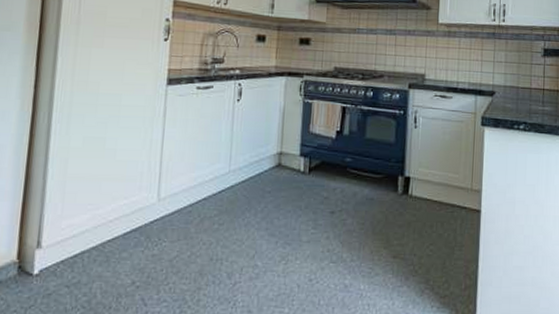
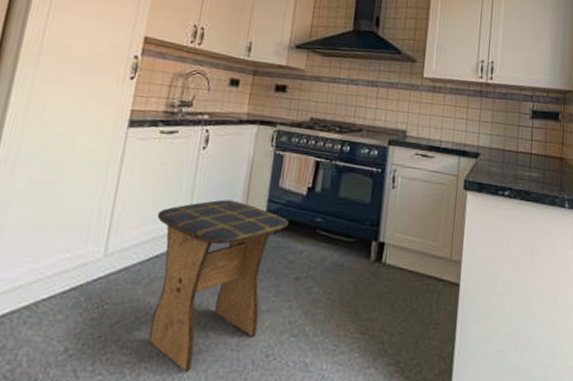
stool: none [201,146,321,297] -> present [147,199,289,373]

